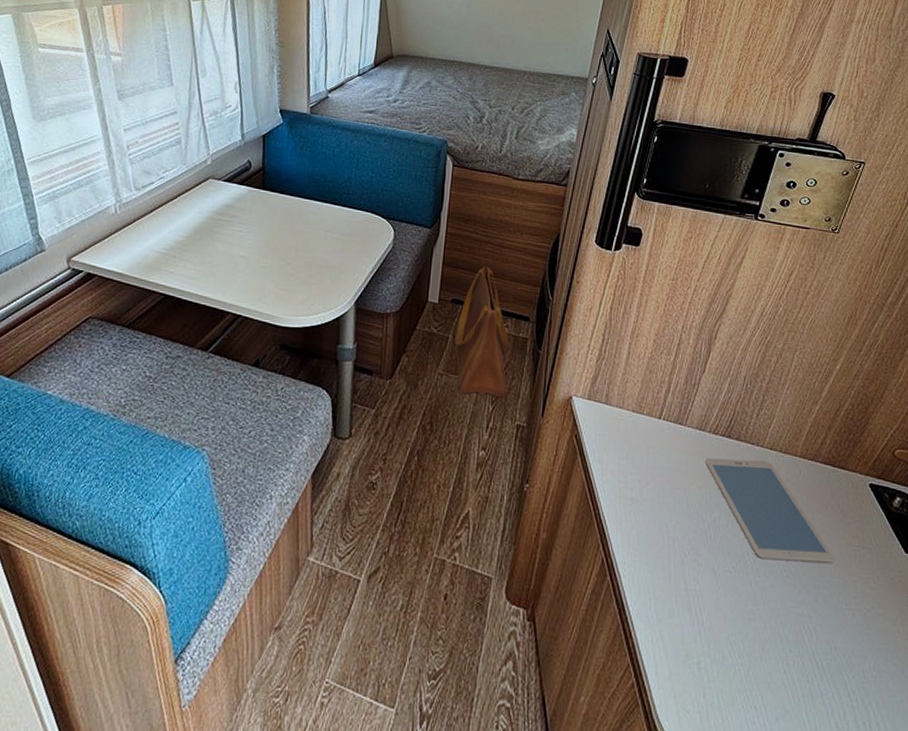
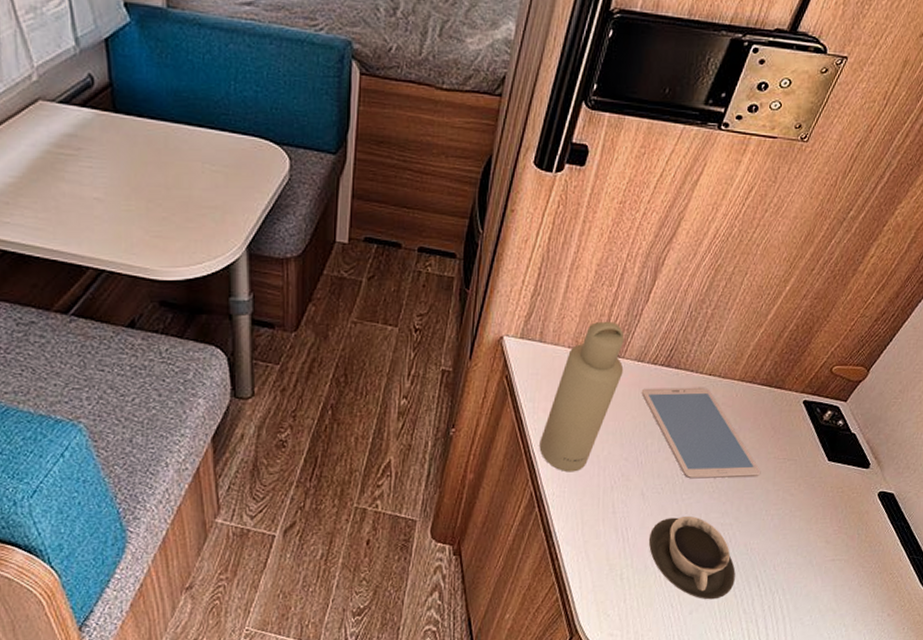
tote bag: present [453,265,510,398] -> none [368,196,434,343]
bottle: none [609,388,686,541] -> present [539,321,625,472]
cup: none [724,601,822,706] -> present [648,515,736,600]

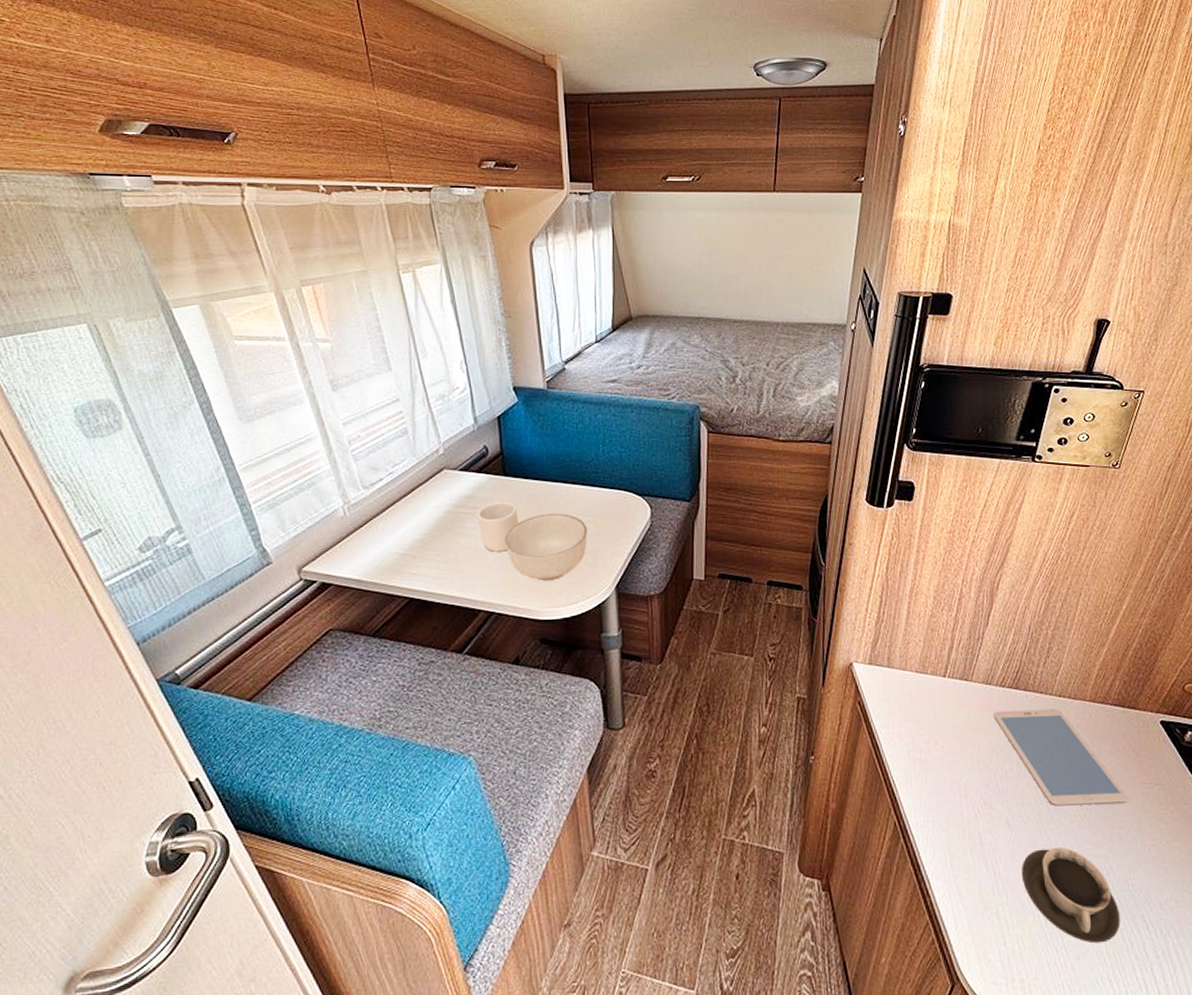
mug: none [82,142,132,202] -> present [477,501,518,552]
bowl: none [116,160,215,236] -> present [504,513,588,580]
bottle: present [539,321,625,472] -> none [898,644,973,801]

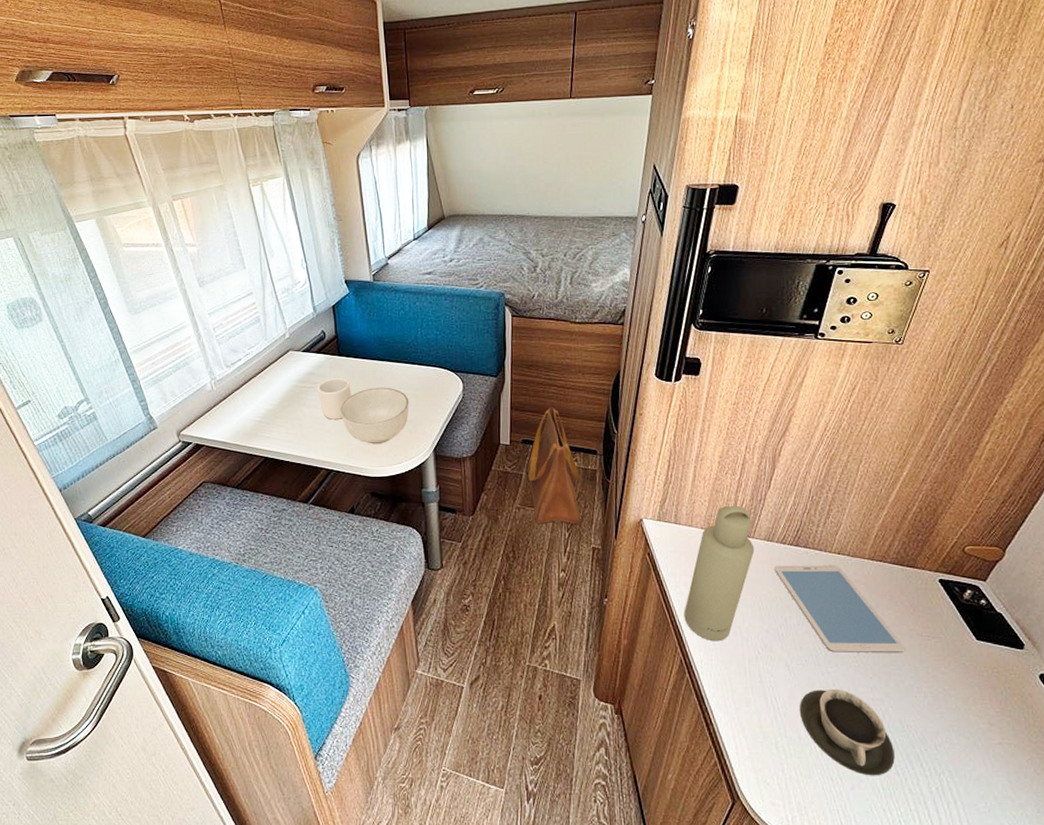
tote bag: none [723,535,785,672] -> present [526,406,581,525]
bottle: none [898,644,973,801] -> present [684,505,755,642]

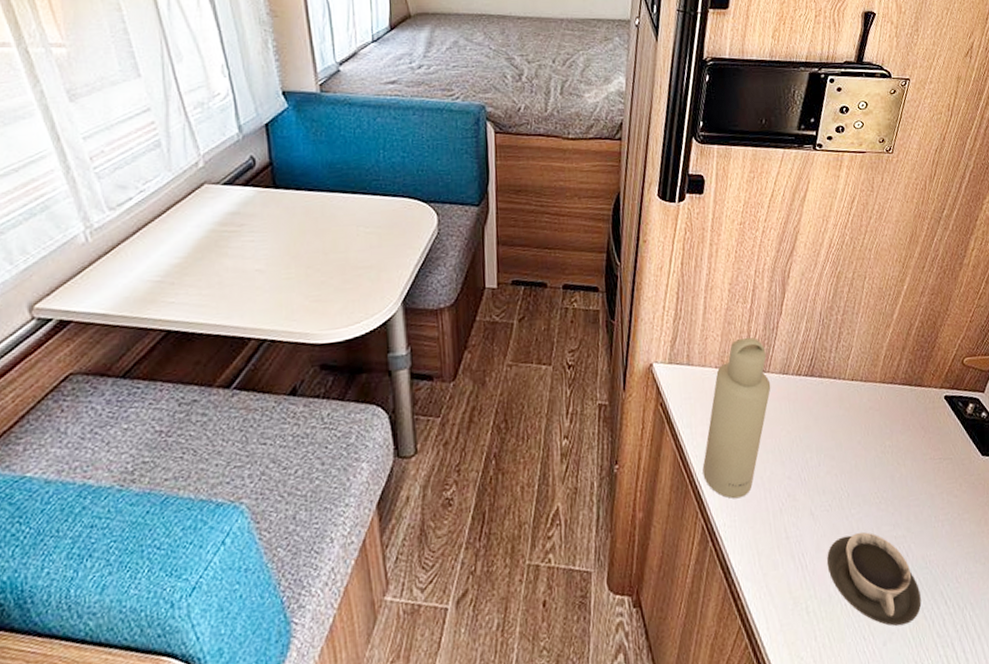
mug: present [317,377,351,420] -> none [244,215,292,273]
bowl: present [340,387,409,443] -> none [276,225,370,300]
tote bag: present [526,406,581,525] -> none [518,238,585,383]
tablet: present [775,565,906,653] -> none [792,394,921,492]

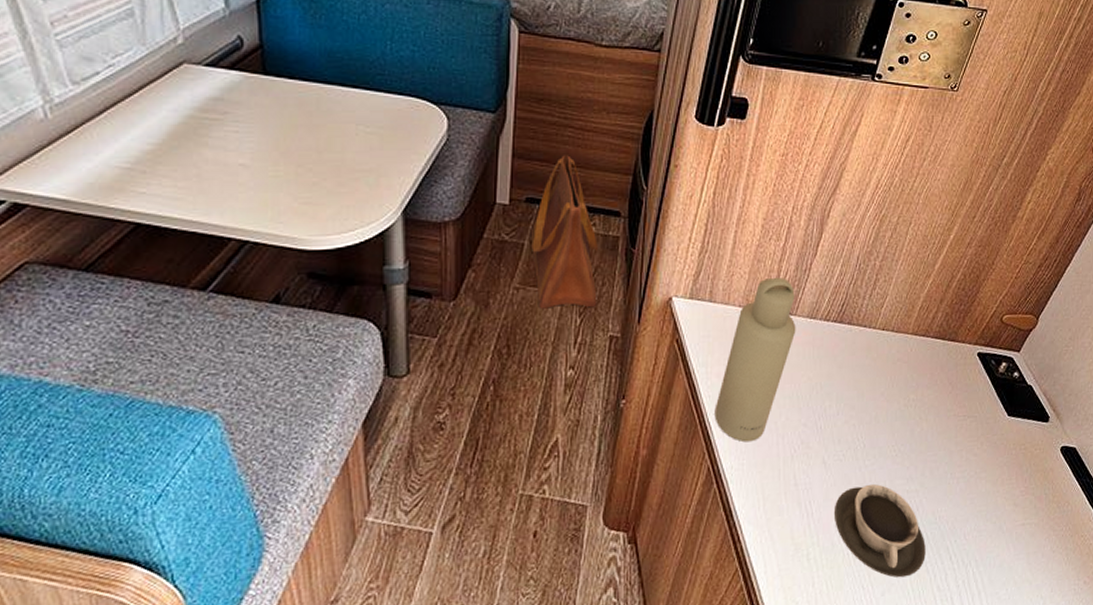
tote bag: none [518,238,585,383] -> present [530,154,599,309]

